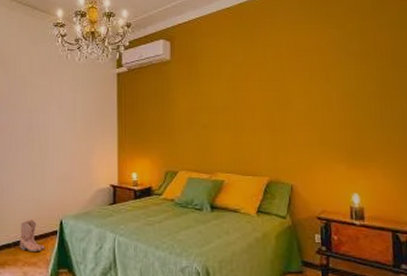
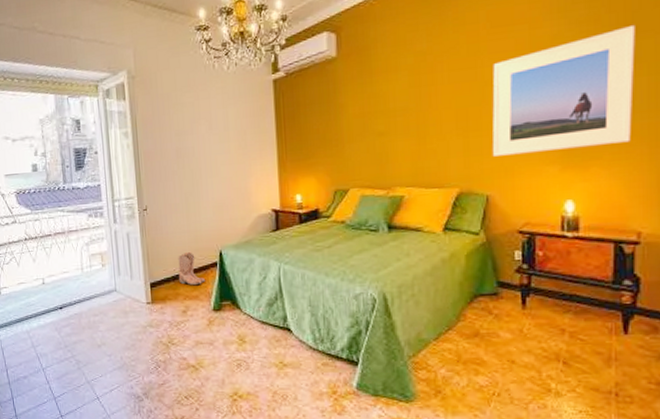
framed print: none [293,61,398,153] -> present [492,25,635,157]

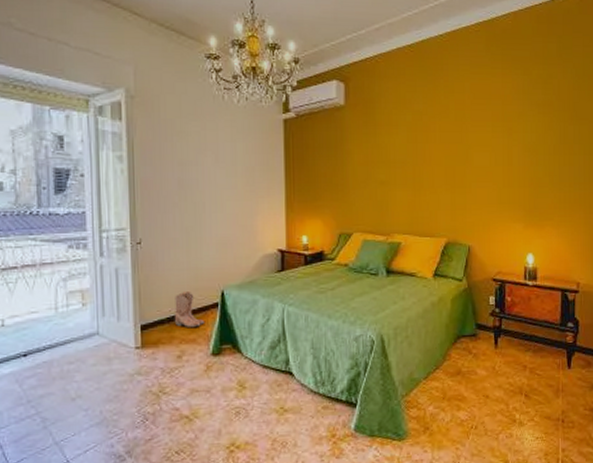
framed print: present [492,25,635,157] -> none [474,113,576,212]

